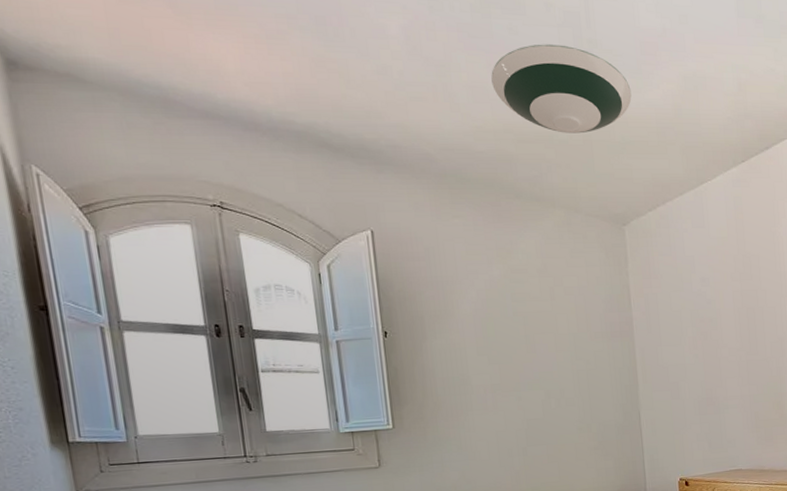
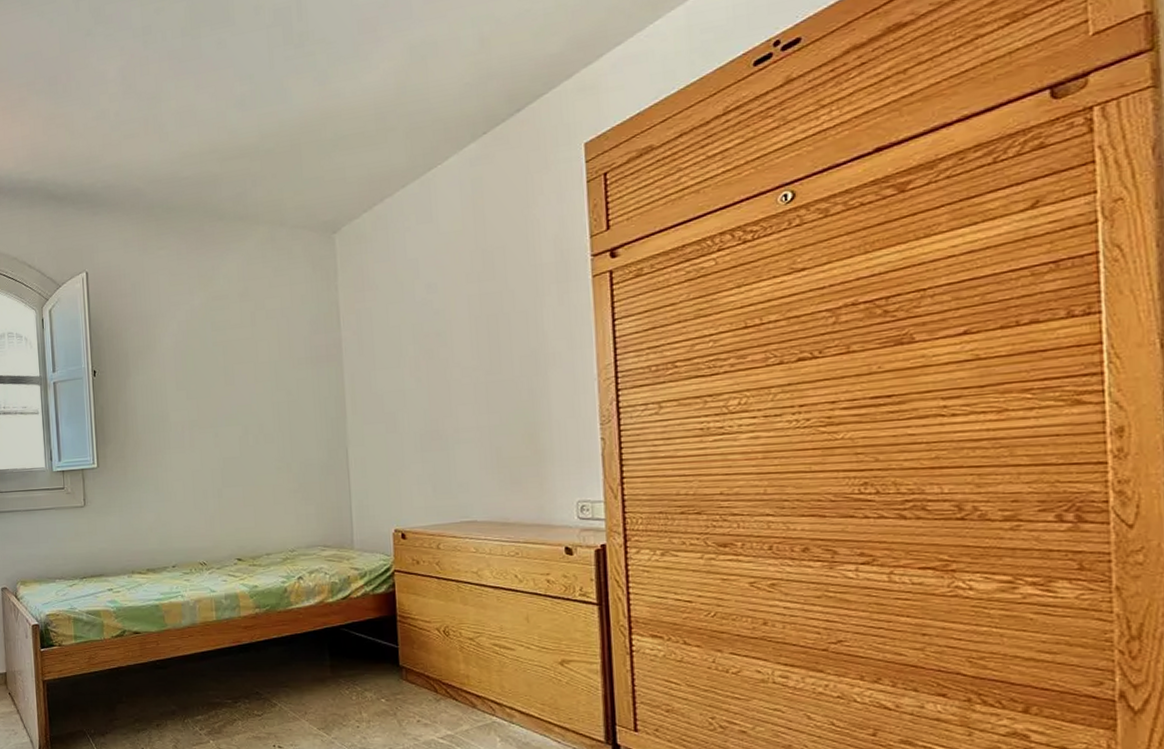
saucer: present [491,44,632,134] -> none [199,45,346,142]

